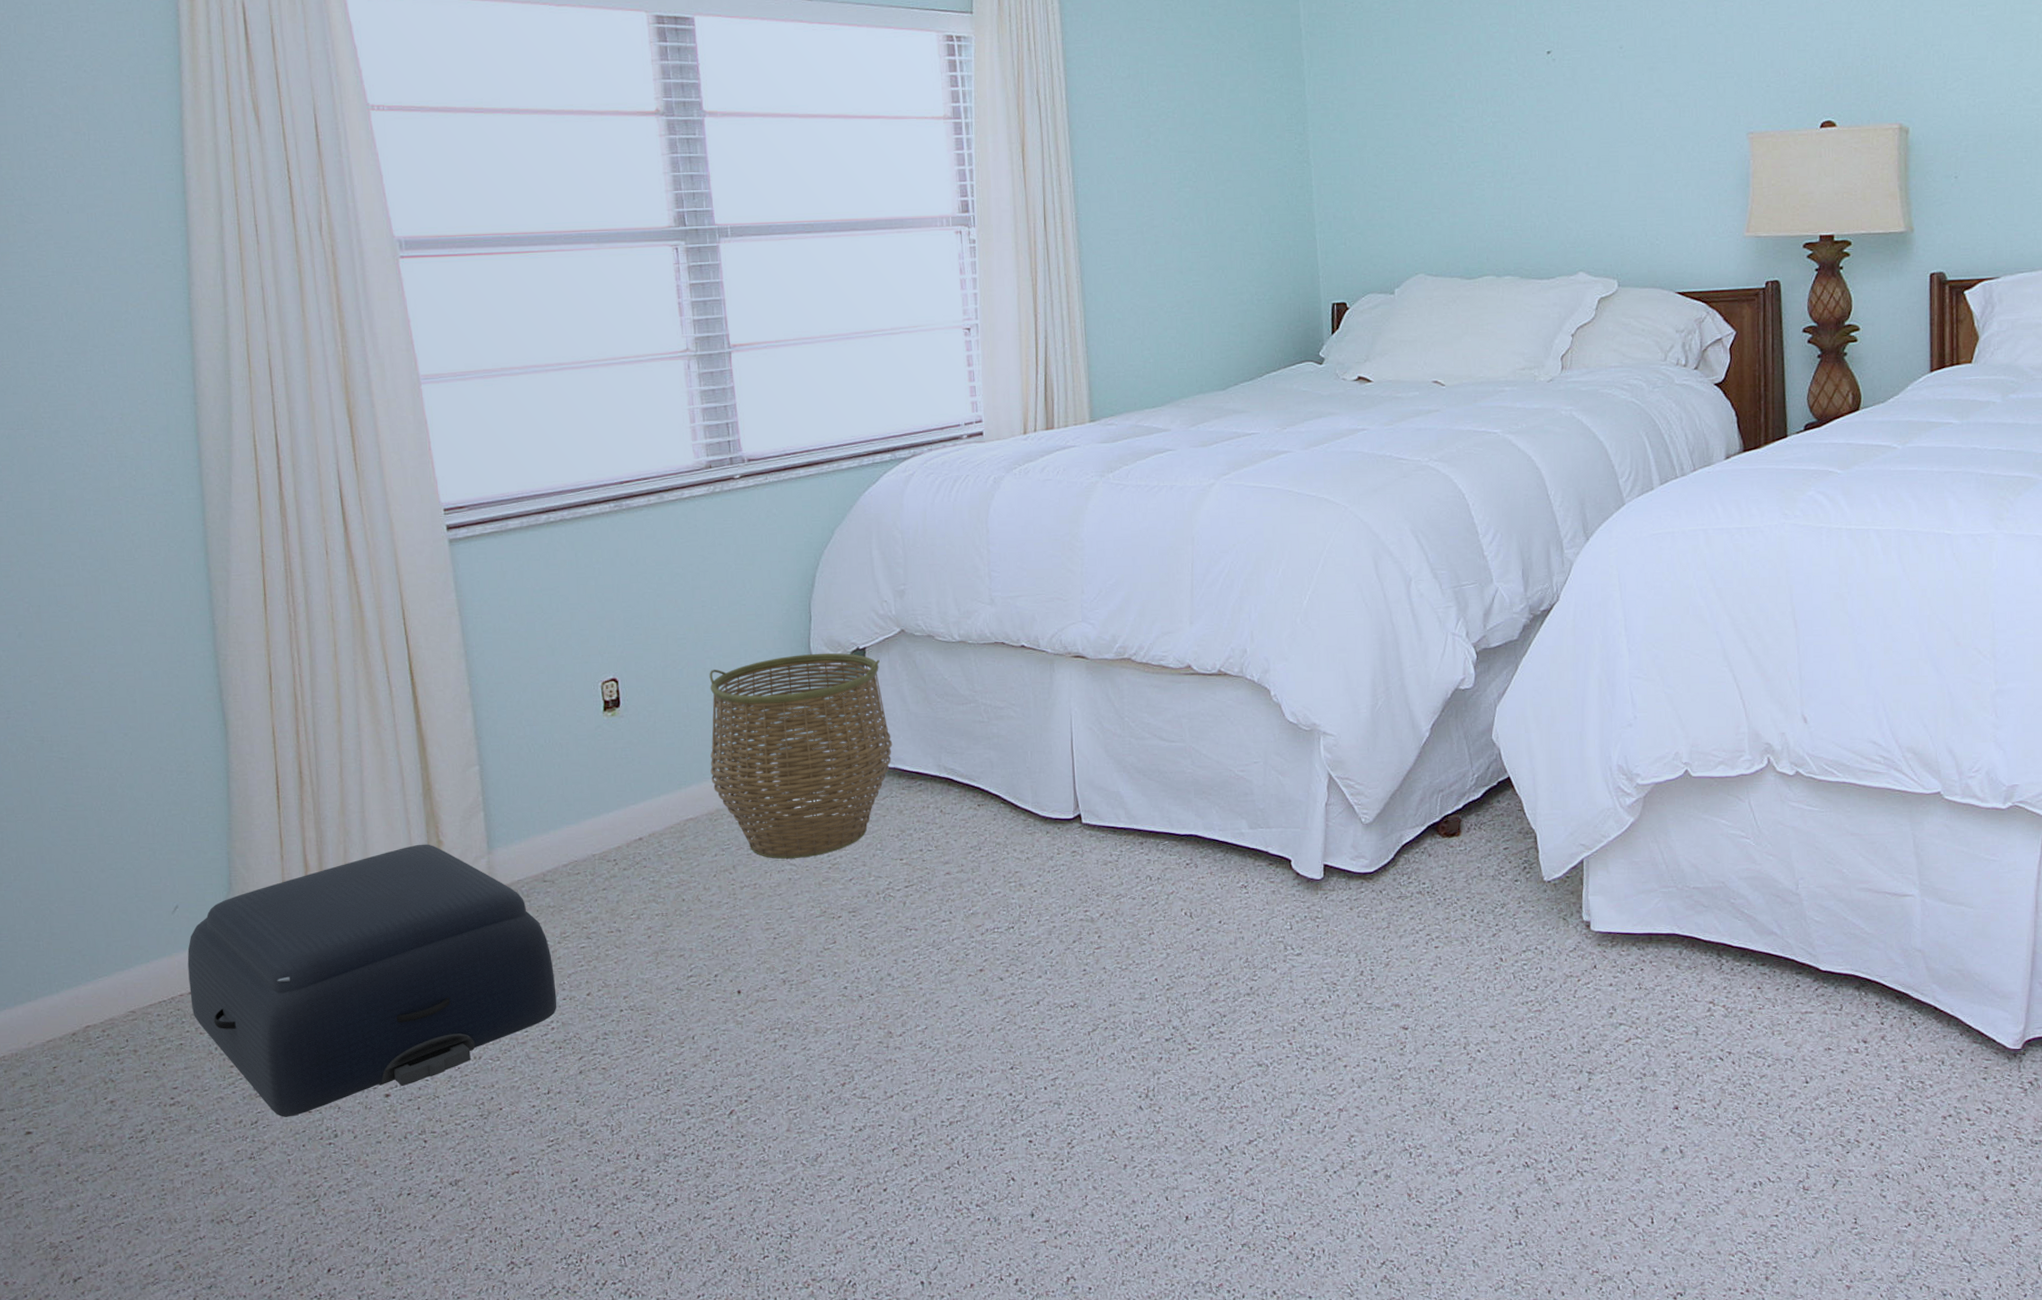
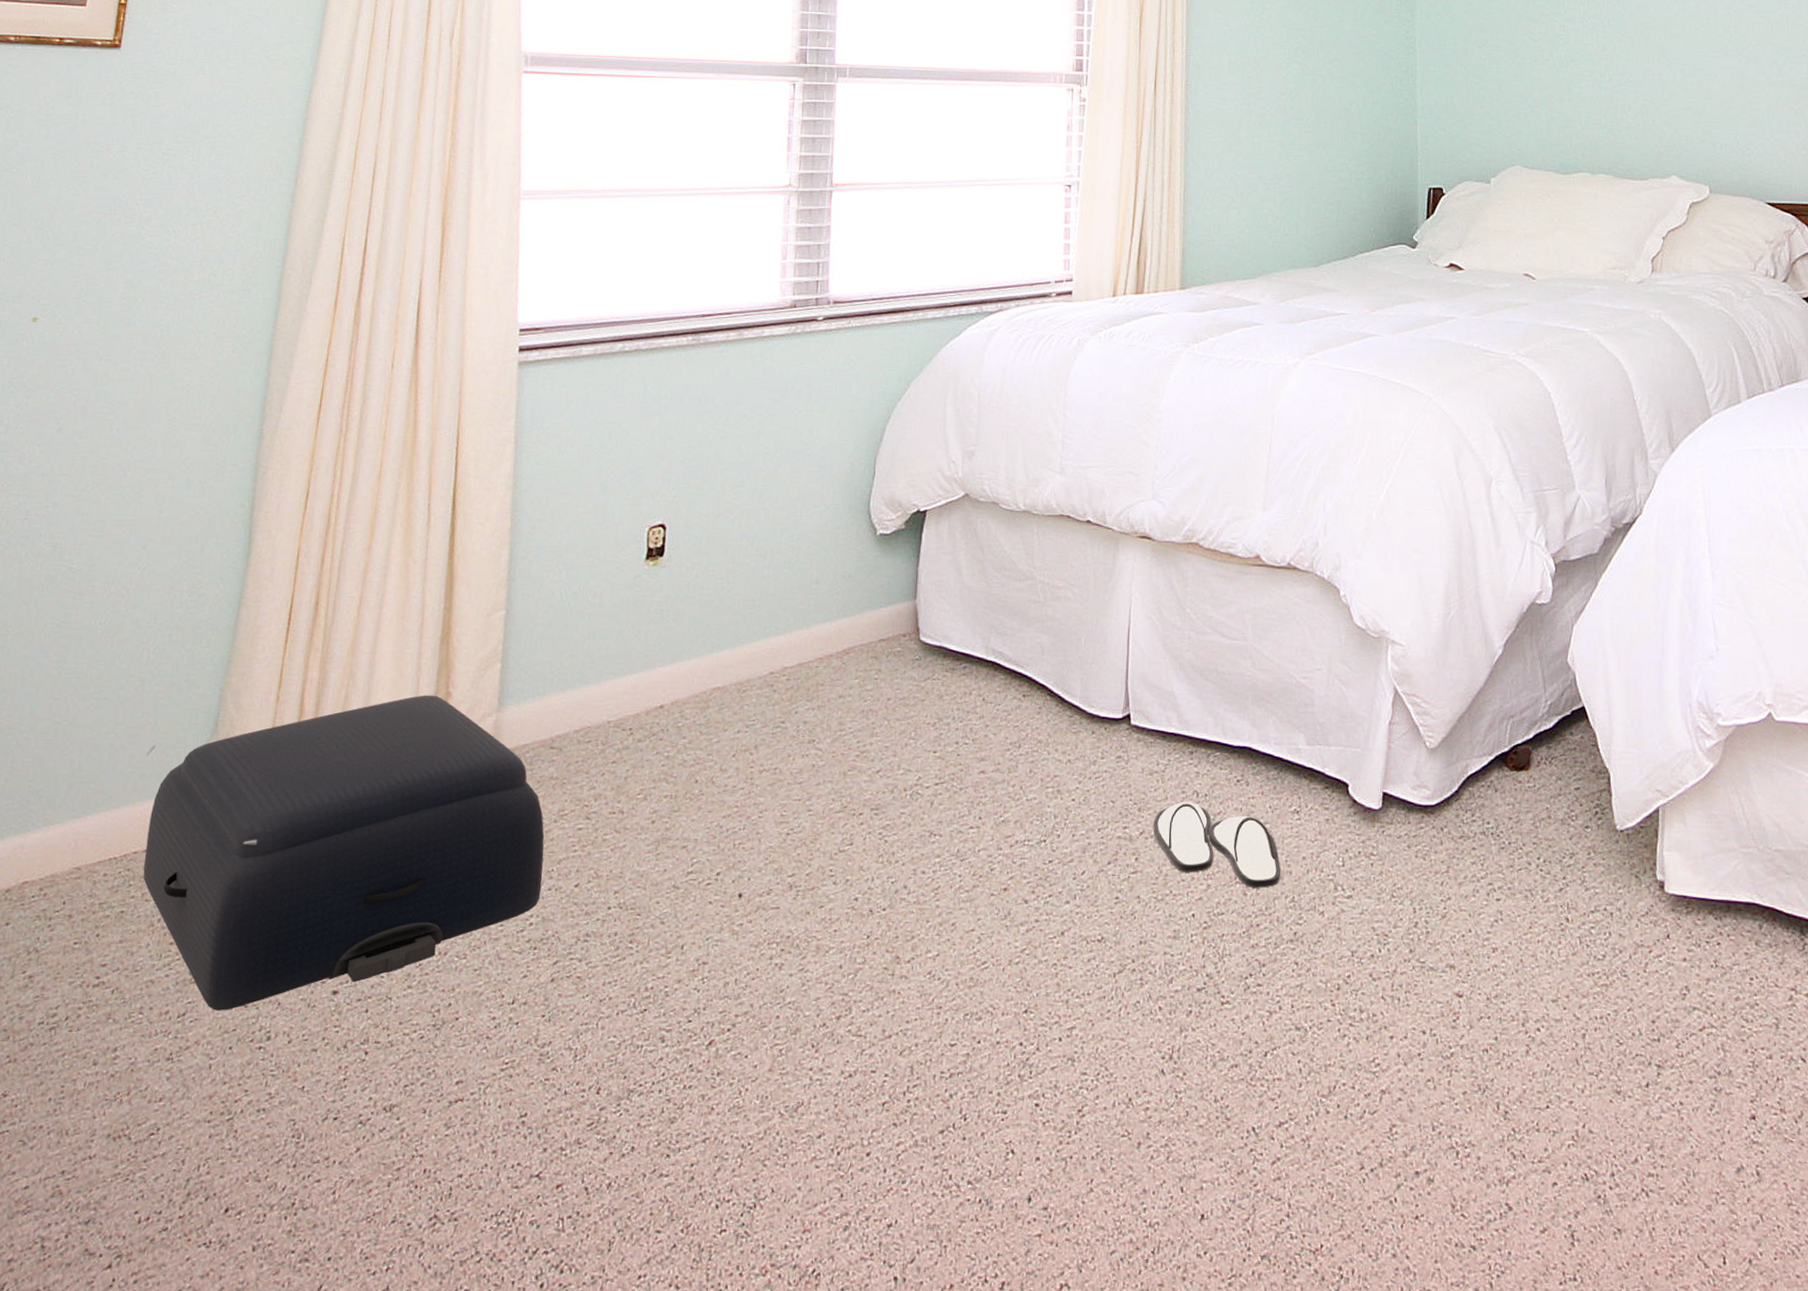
basket: present [709,652,893,859] -> none [746,512,942,742]
slippers: none [1112,885,1234,953] -> present [1153,801,1281,888]

